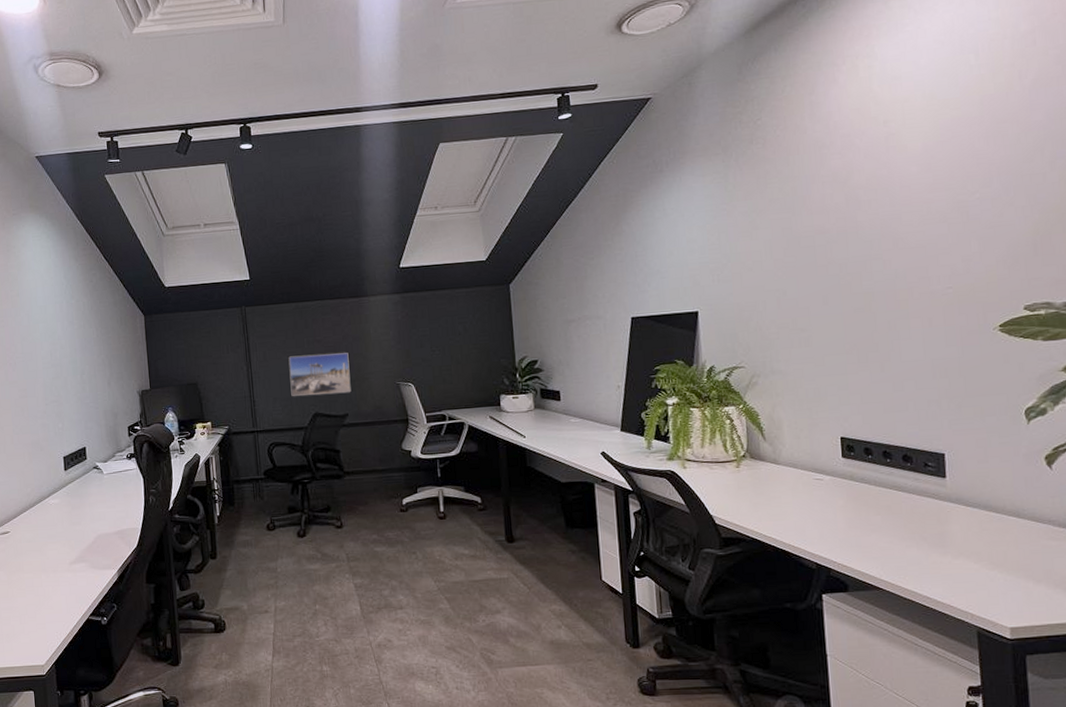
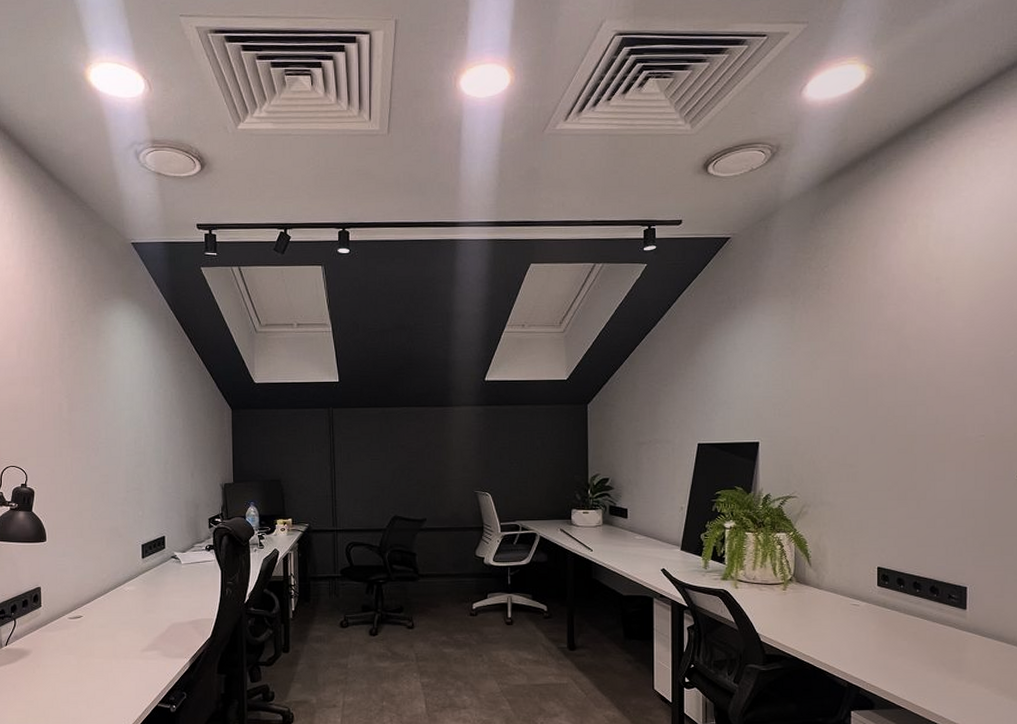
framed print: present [288,353,351,396] -> none [372,459,431,499]

